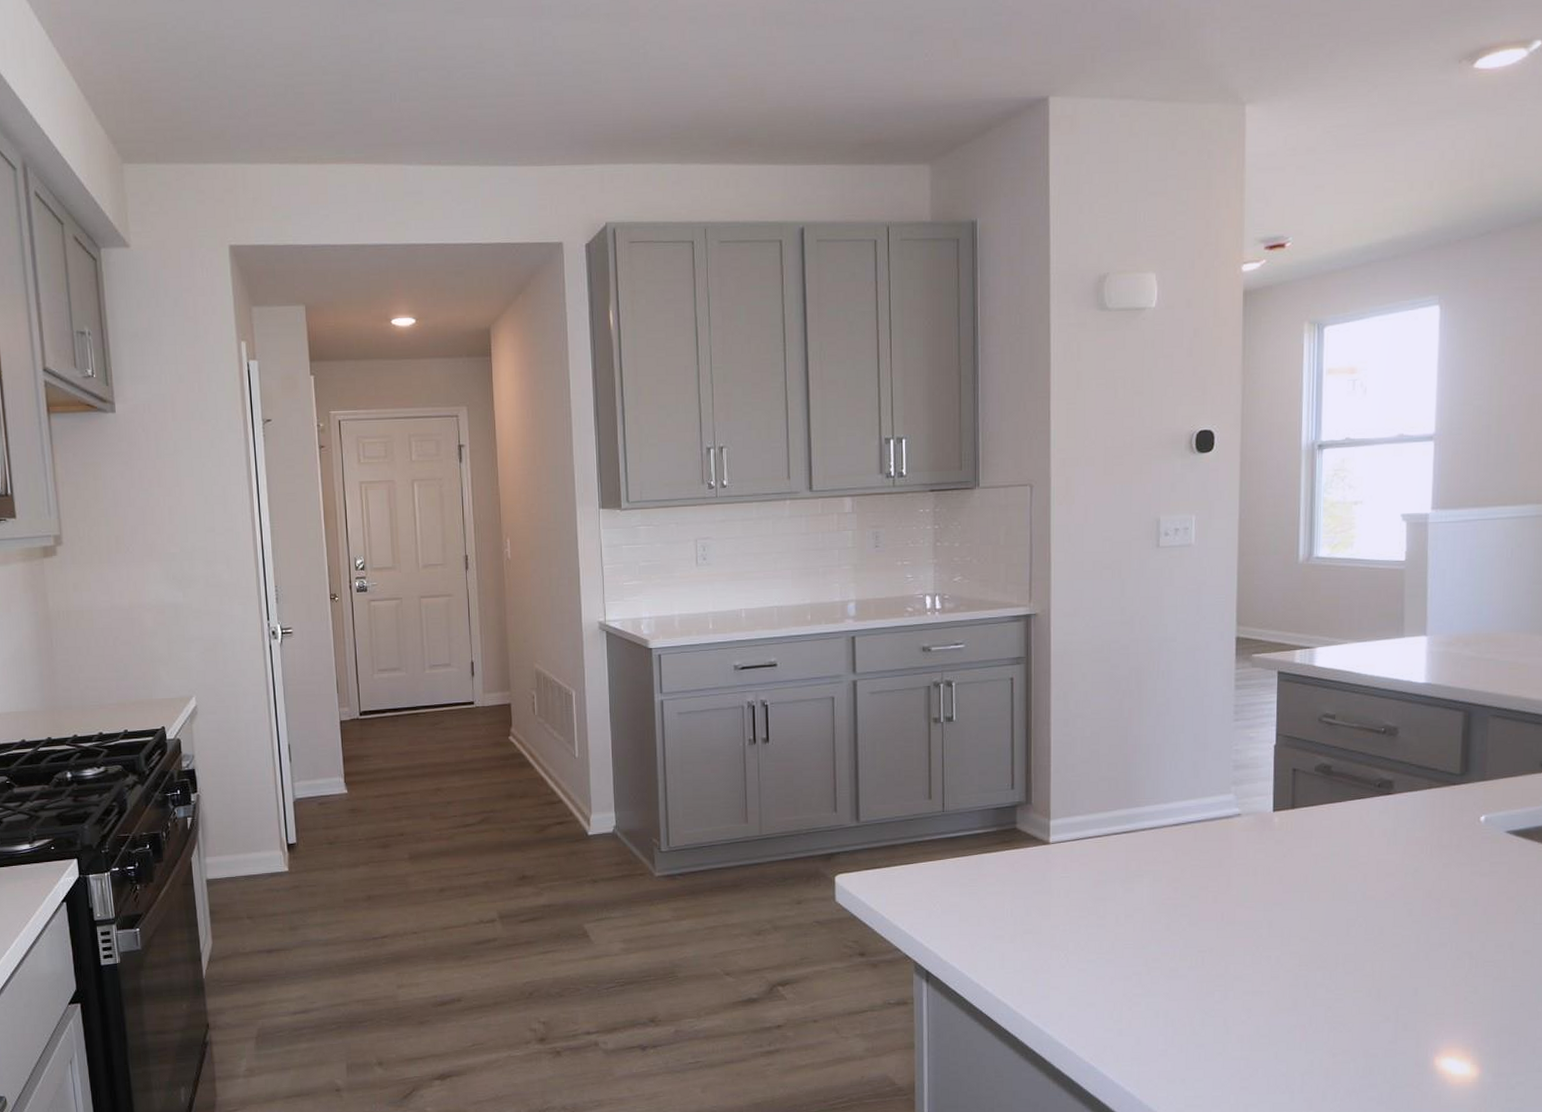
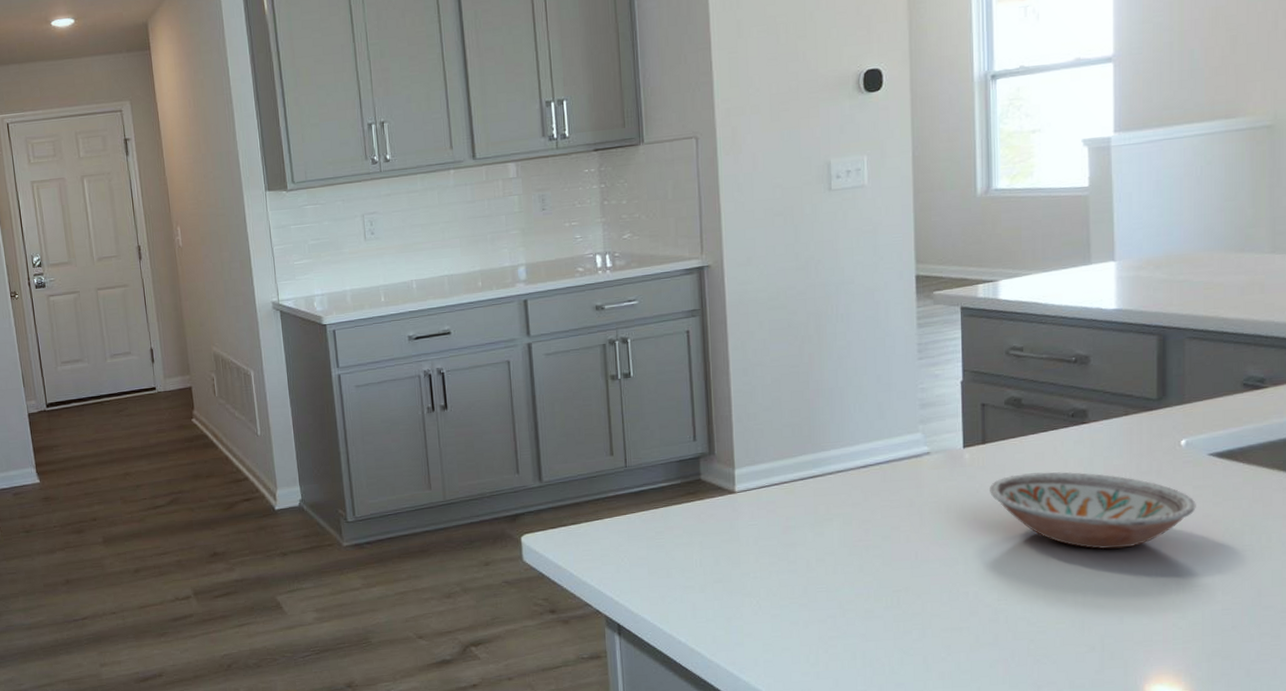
bowl: none [1296,840,1492,920] -> present [990,471,1196,550]

